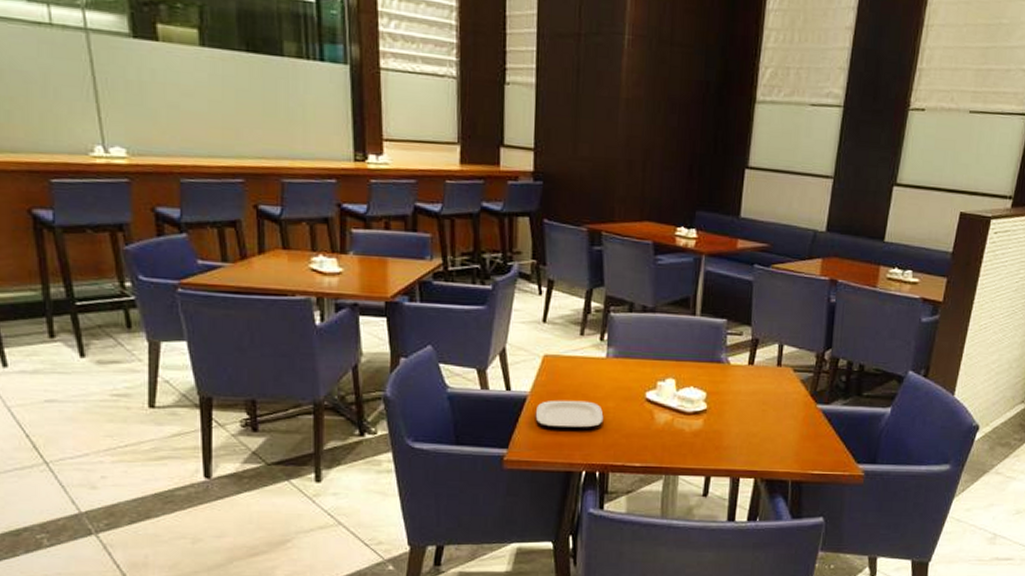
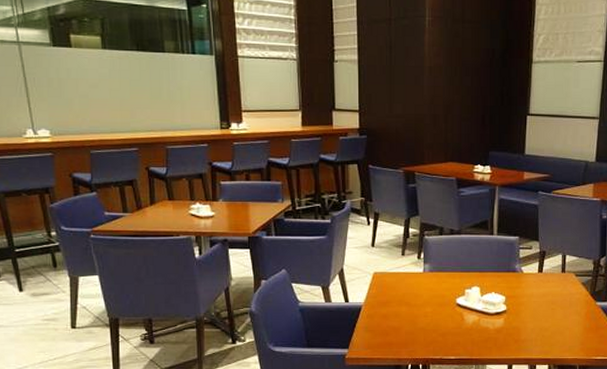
plate: present [535,400,604,429] -> none [369,308,424,331]

